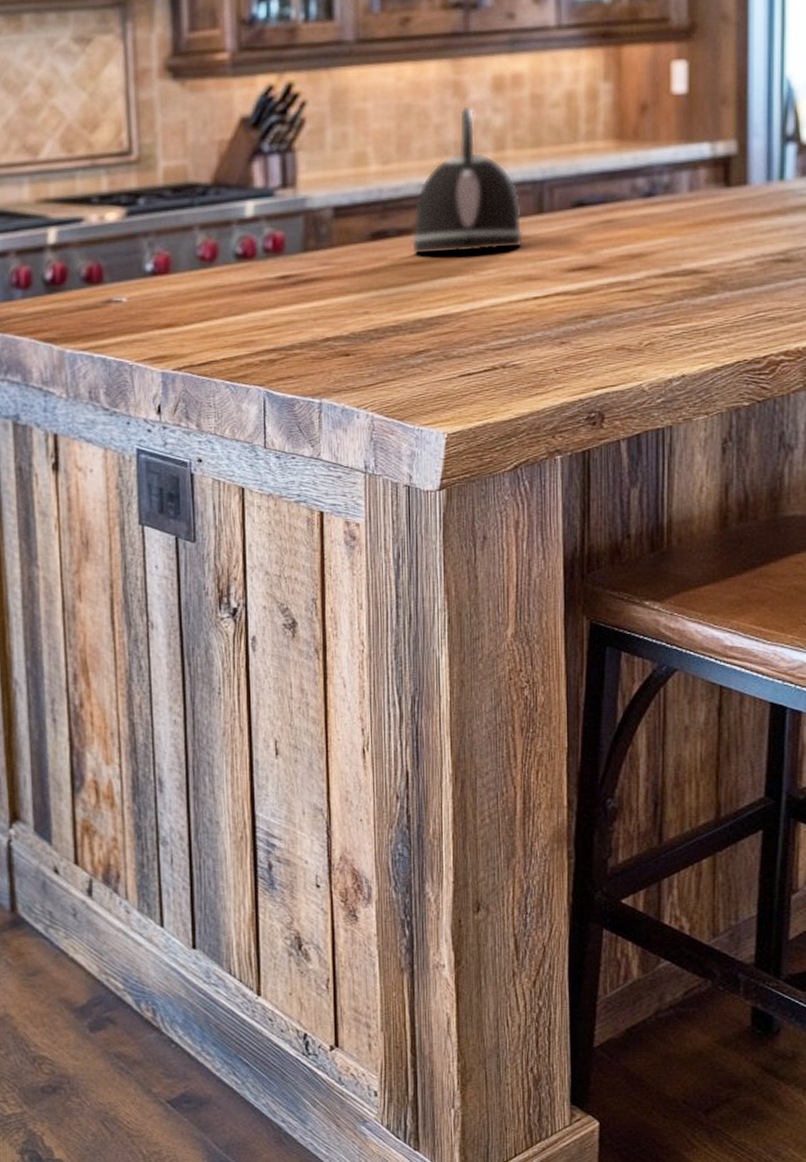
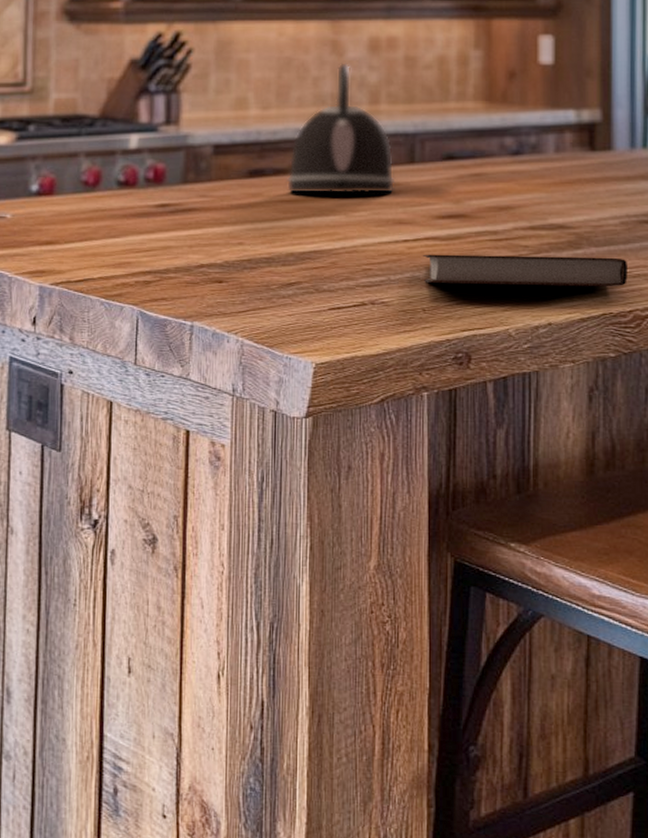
notebook: none [553,301,762,341] -> present [422,254,627,287]

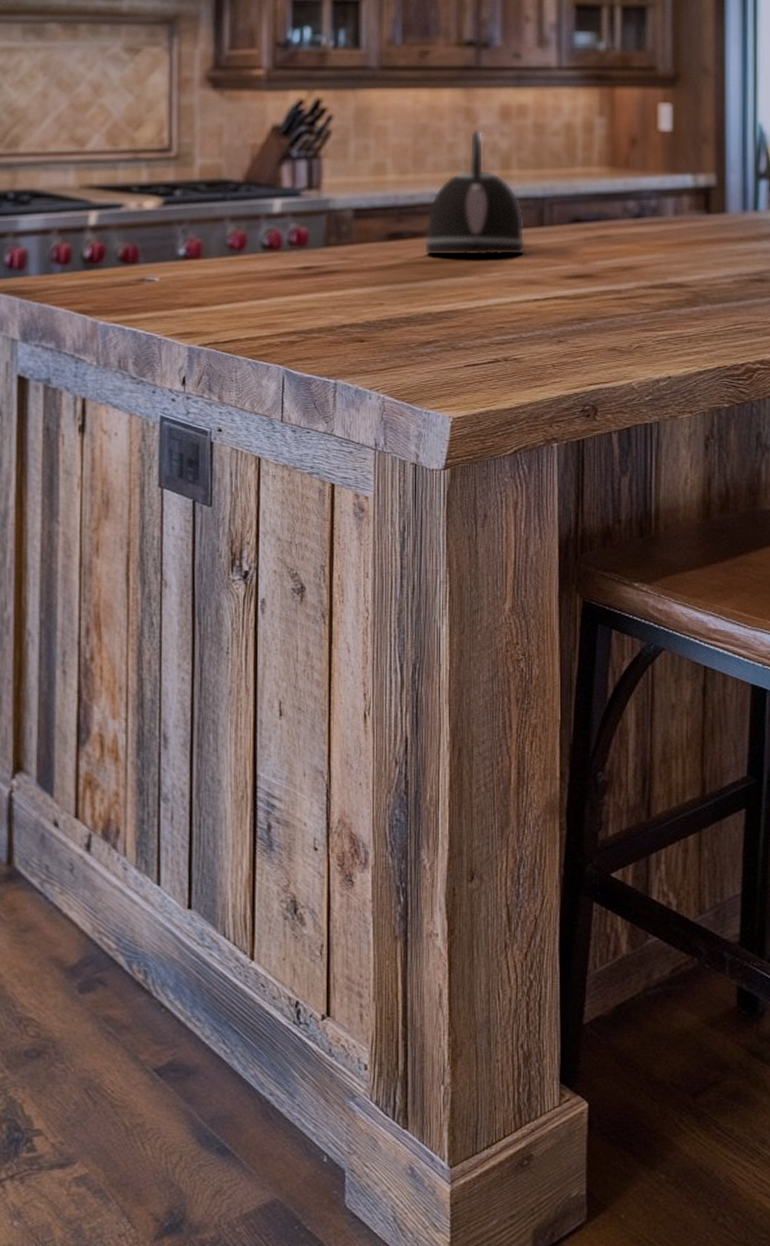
notebook: present [422,254,627,287] -> none [551,312,740,342]

